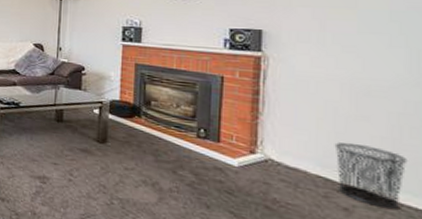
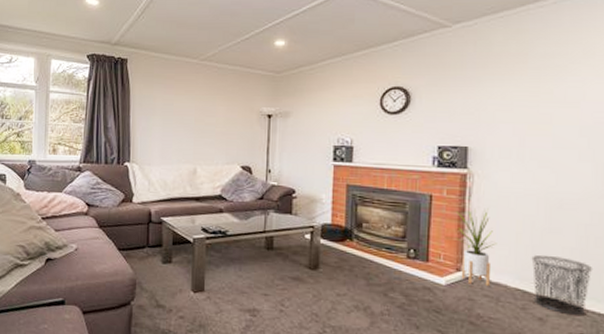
house plant: none [249,92,295,172] -> present [456,208,497,287]

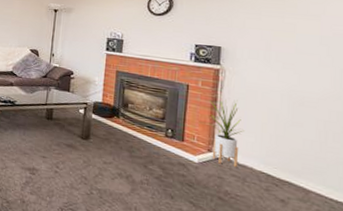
waste bin: present [531,255,593,315] -> none [275,144,332,201]

